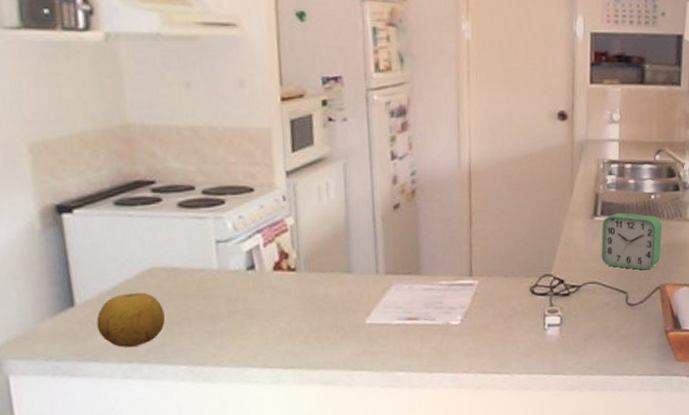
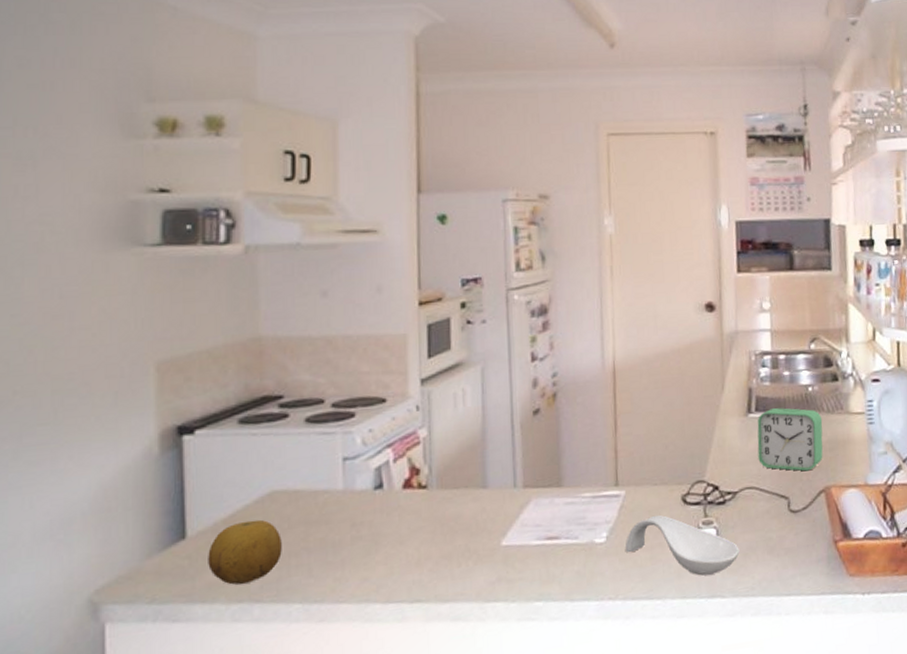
spoon rest: none [477,302,581,356] -> present [625,514,740,576]

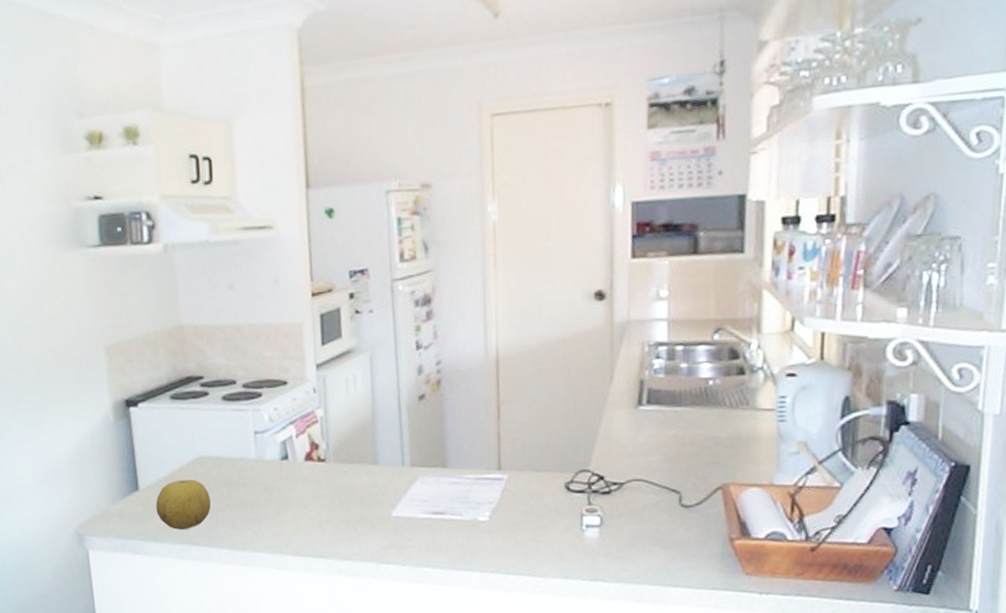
spoon rest: present [625,514,740,576] -> none [507,499,624,560]
alarm clock: present [757,408,823,471] -> none [647,401,724,467]

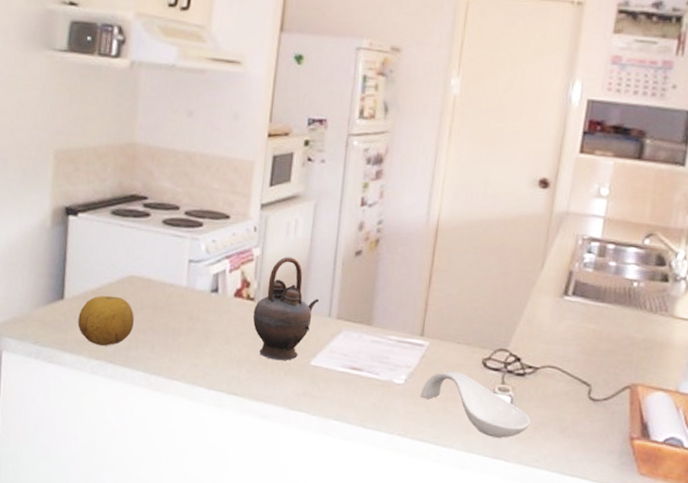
teapot: none [326,412,391,517] -> present [253,256,320,361]
spoon rest: none [507,499,624,560] -> present [420,370,531,438]

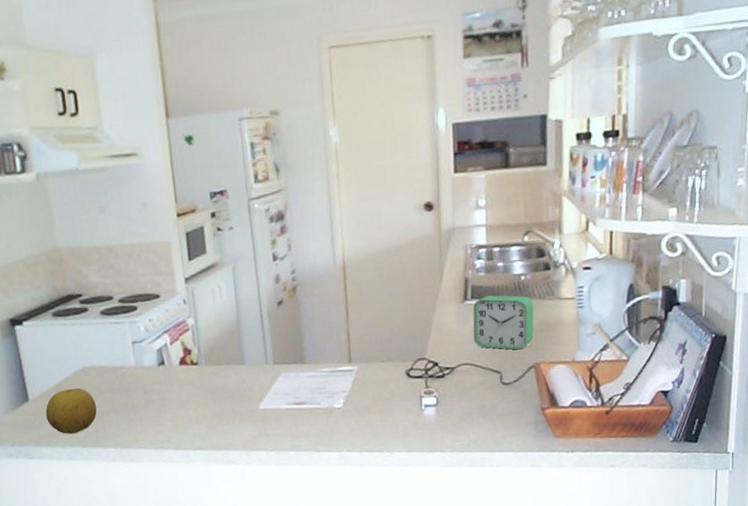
teapot: present [253,256,320,361] -> none [199,319,256,412]
spoon rest: present [420,370,531,438] -> none [359,386,457,435]
alarm clock: none [566,295,643,364] -> present [472,295,534,350]

